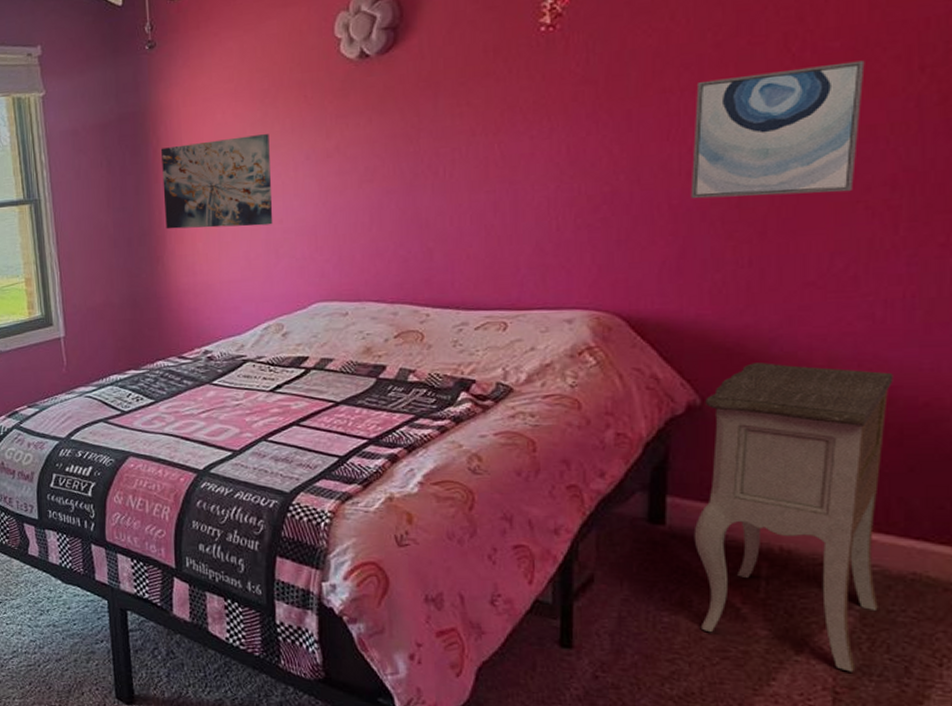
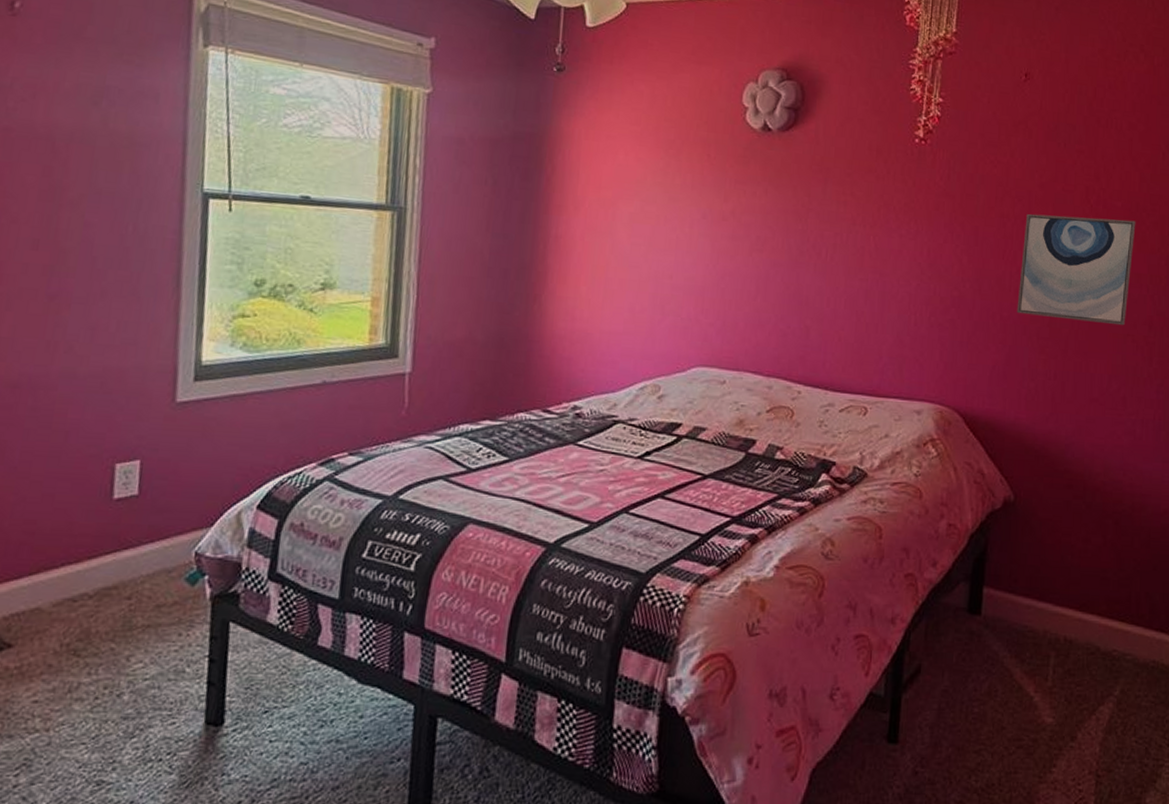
wall art: present [161,134,273,229] -> none [549,178,669,279]
nightstand: present [694,363,894,672] -> none [1002,465,1146,755]

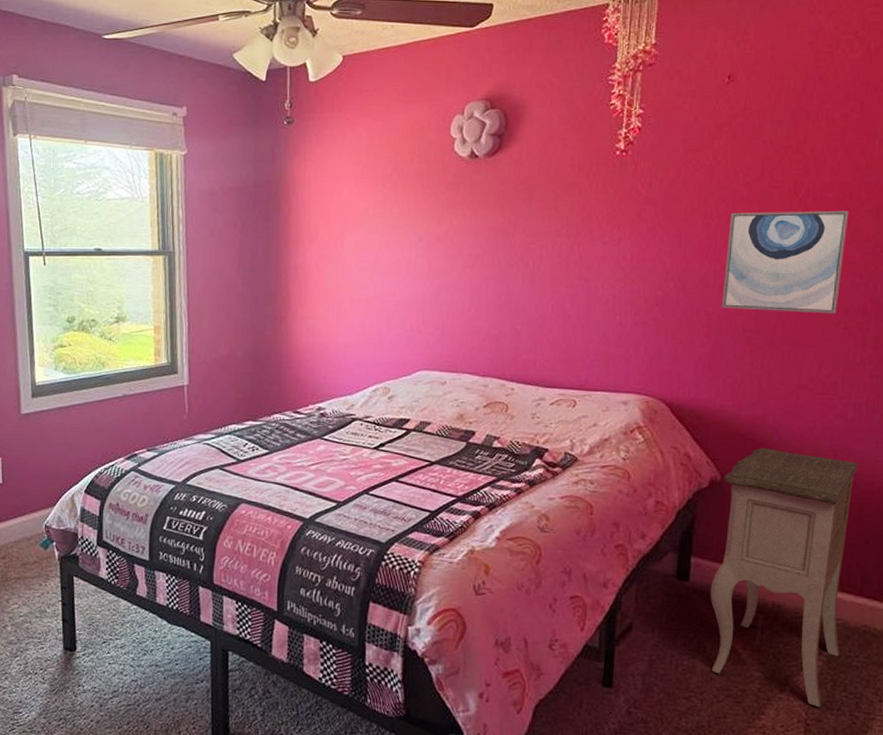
nightstand: none [1002,465,1146,755] -> present [710,448,858,707]

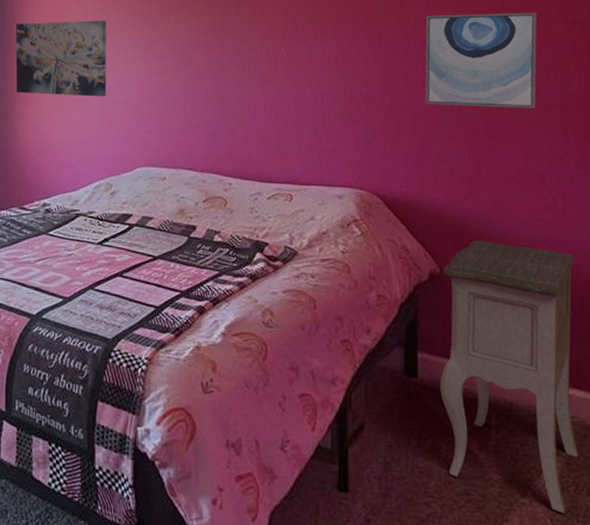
wall art: none [290,214,389,297] -> present [15,21,107,97]

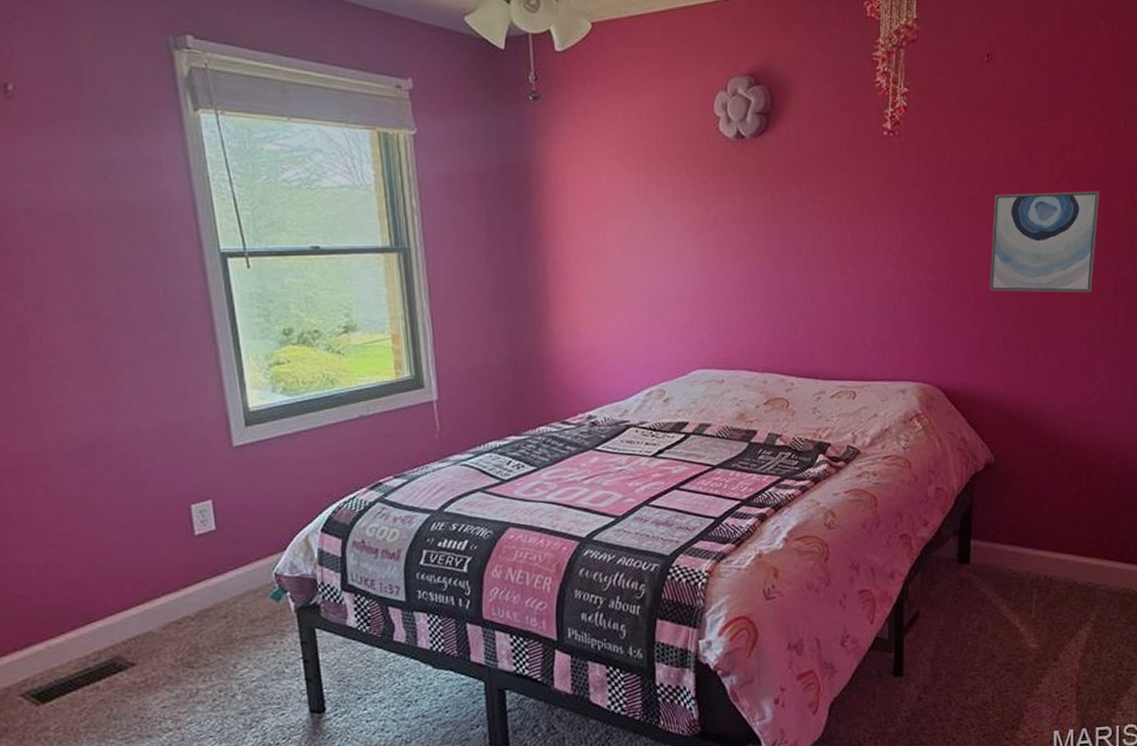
wall art: present [15,21,107,97] -> none [545,201,656,292]
nightstand: present [439,240,578,513] -> none [989,427,1115,670]

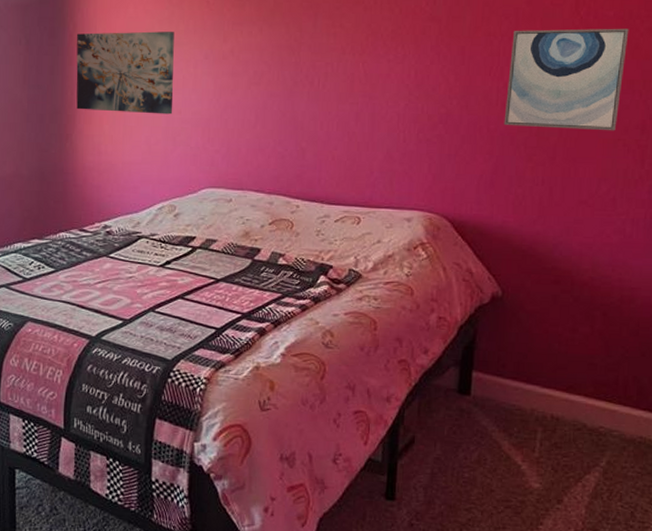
wall art: none [545,201,656,292] -> present [76,31,174,115]

